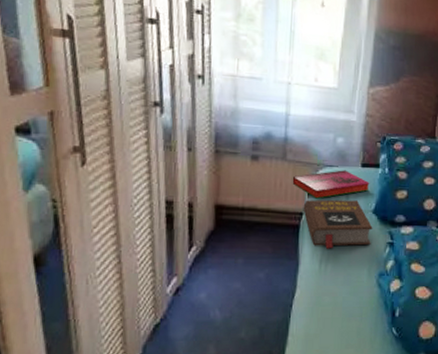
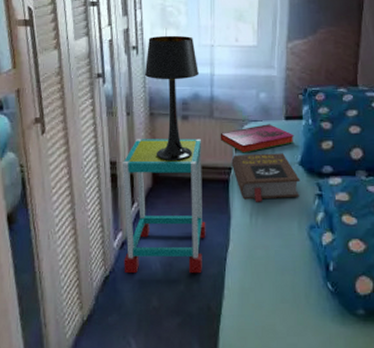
side table: none [177,177,272,320] -> present [123,138,206,273]
table lamp: none [210,66,274,204] -> present [144,35,200,162]

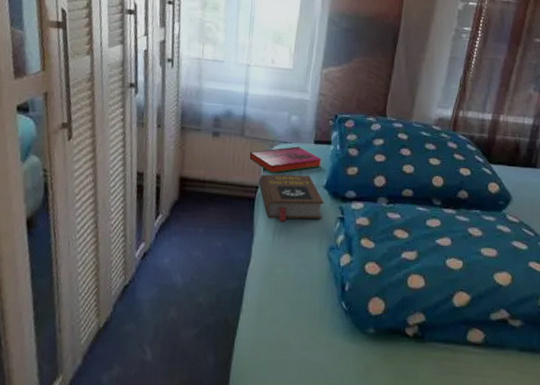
side table: present [123,138,206,273] -> none [144,152,231,286]
table lamp: present [144,35,200,162] -> none [178,50,234,177]

